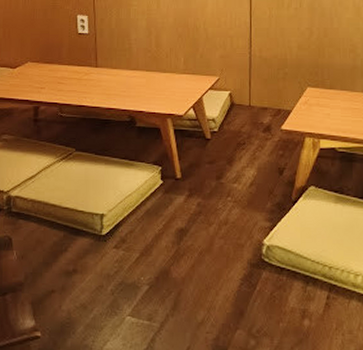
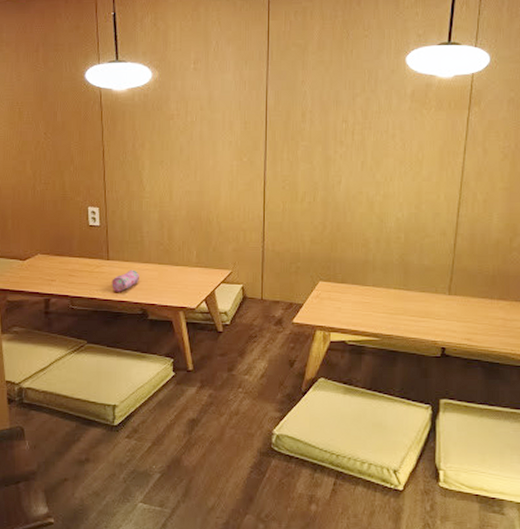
pencil case: none [100,77,127,99] -> present [112,269,139,292]

